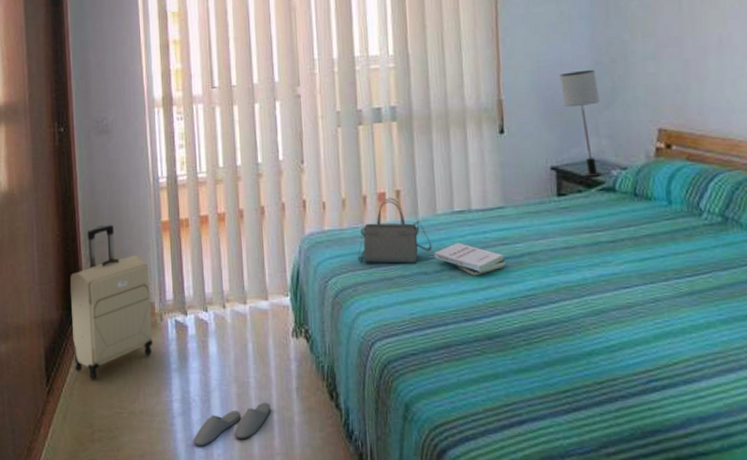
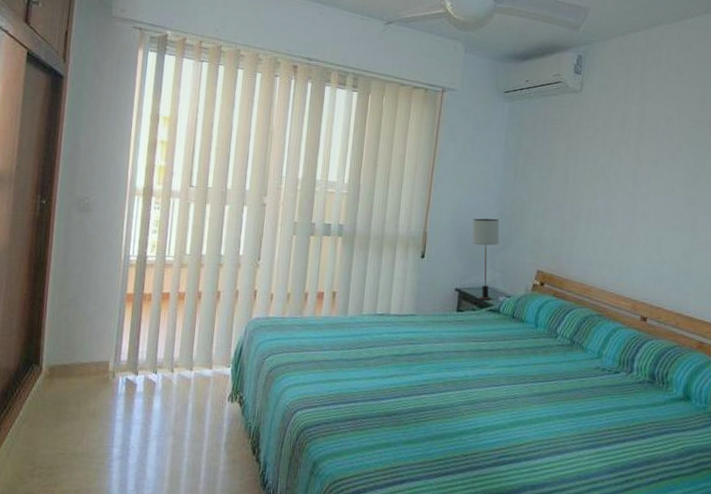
suitcase: present [69,224,154,380] -> none [24,289,109,424]
slippers: present [193,402,271,447] -> none [126,452,200,486]
handbag: present [357,198,432,264] -> none [292,297,355,351]
books: present [434,243,506,276] -> none [355,338,410,366]

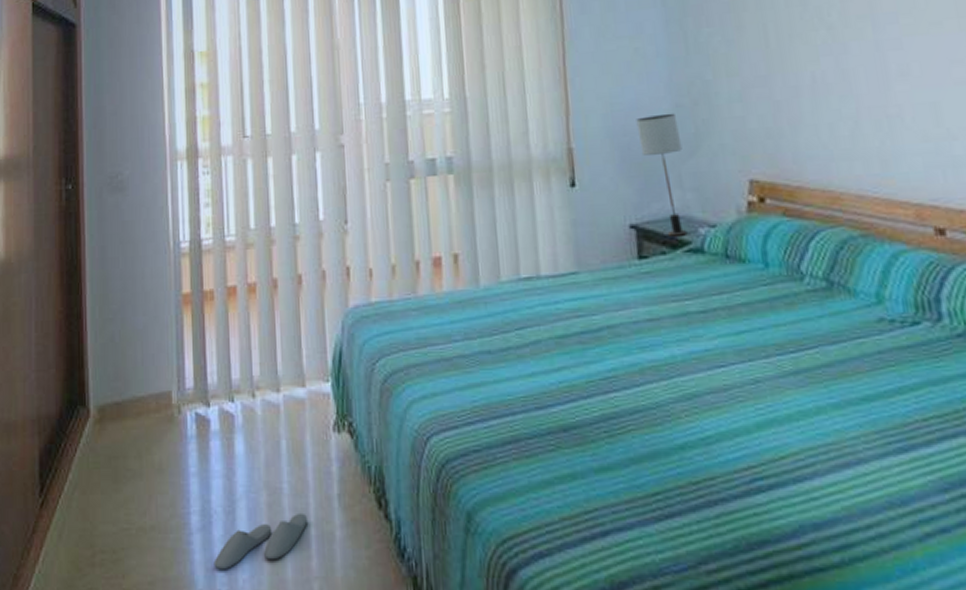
slippers: none [126,452,200,486] -> present [213,512,307,570]

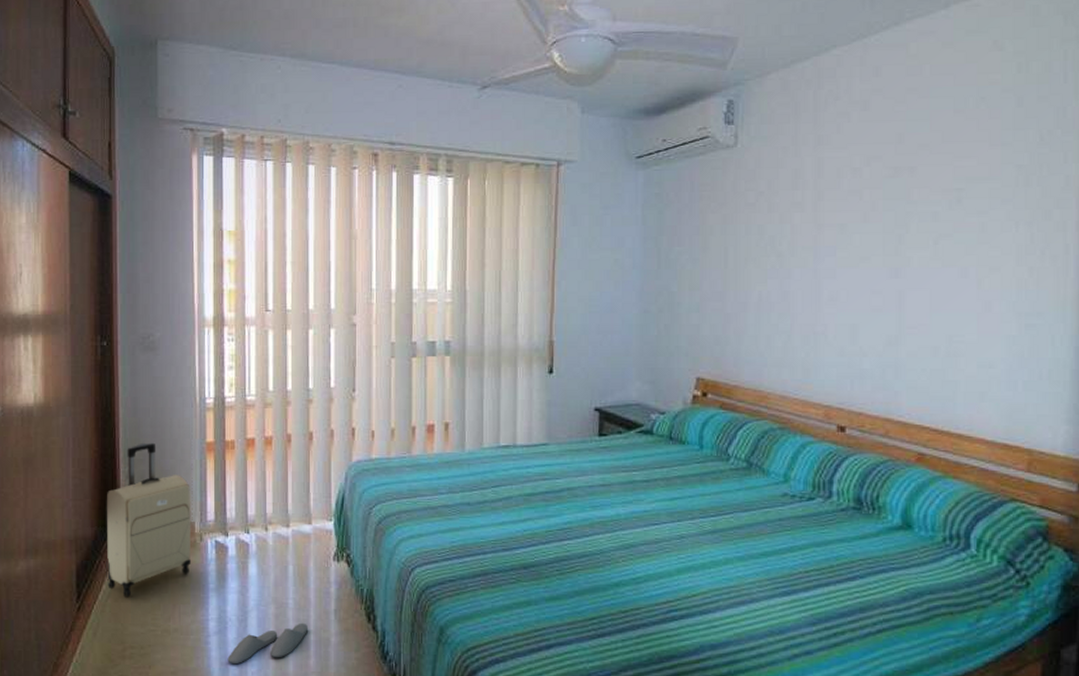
suitcase: none [72,297,169,489] -> present [106,442,192,598]
table lamp: present [636,113,688,236] -> none [609,317,645,419]

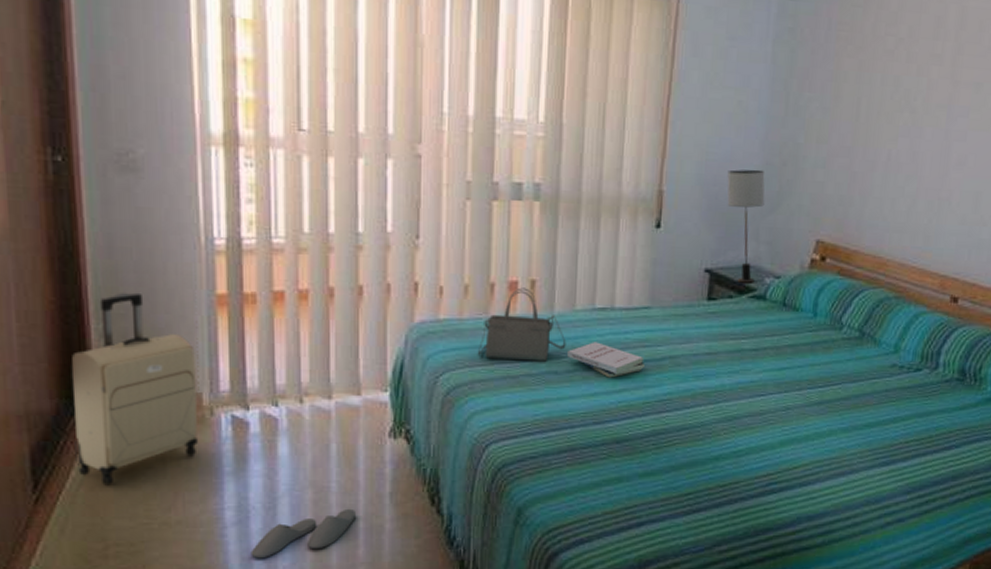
handbag: none [402,430,477,494] -> present [477,287,567,362]
books: none [478,476,545,508] -> present [568,342,644,378]
table lamp: none [609,317,645,419] -> present [727,169,765,283]

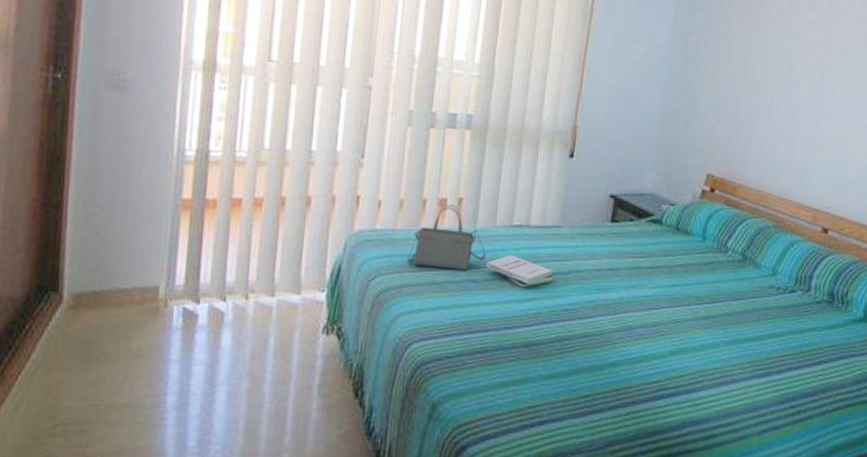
suitcase: present [71,292,199,486] -> none [38,193,157,368]
slippers: present [250,508,356,559] -> none [186,398,286,442]
table lamp: present [727,169,765,283] -> none [631,110,665,209]

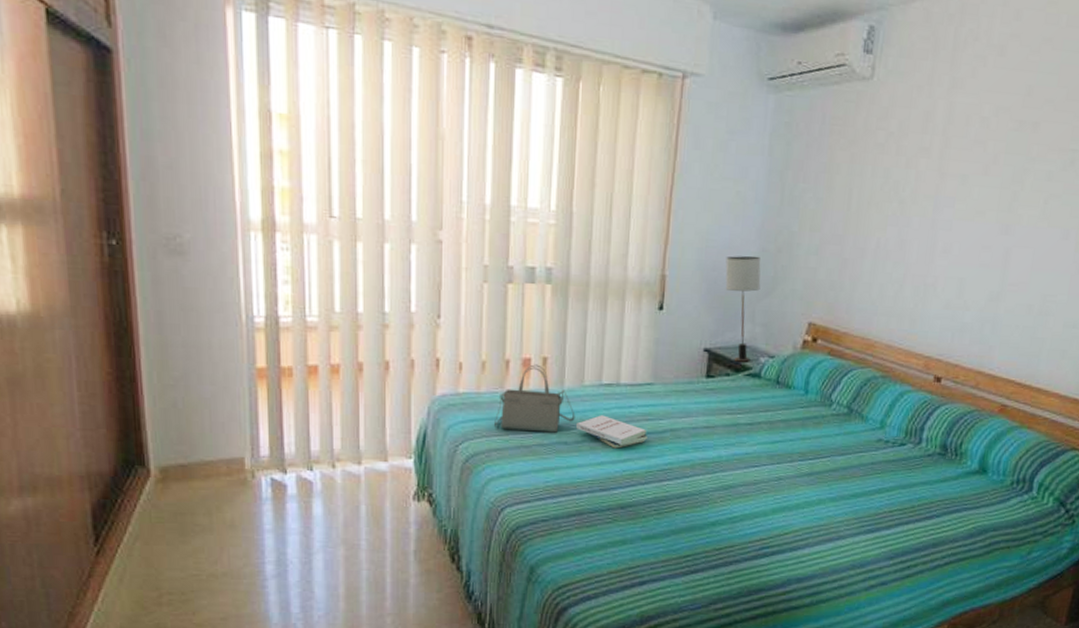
table lamp: none [631,110,665,209] -> present [725,256,761,362]

